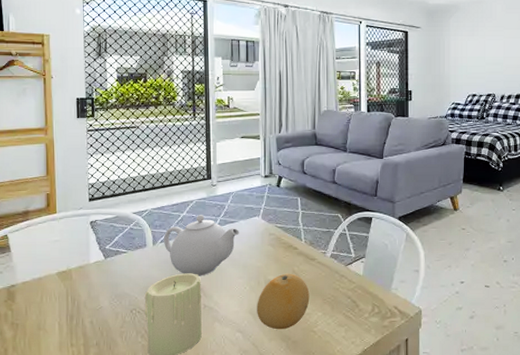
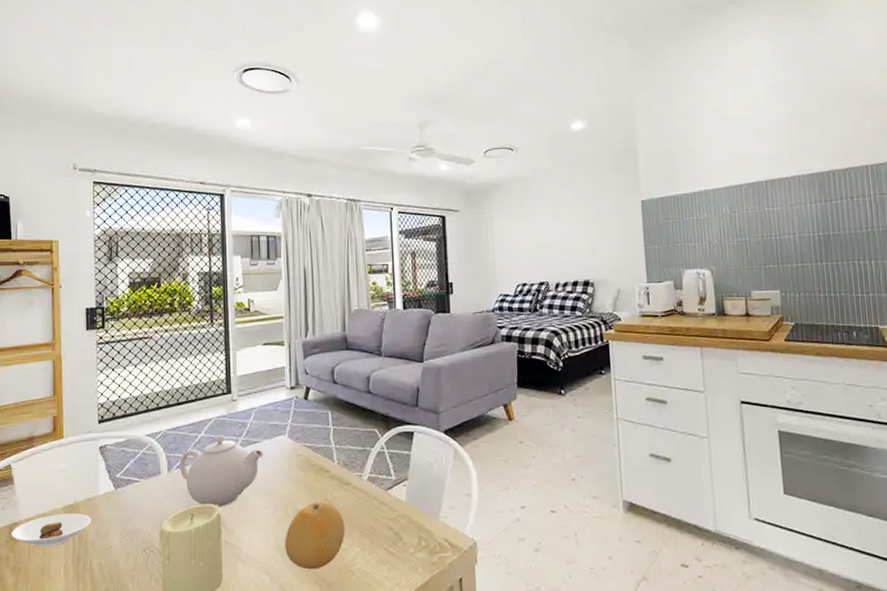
saucer: none [8,279,83,307] -> present [11,513,92,548]

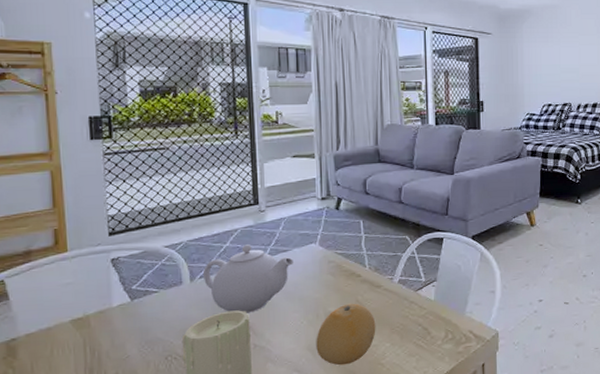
saucer: present [11,513,92,548] -> none [8,326,105,362]

